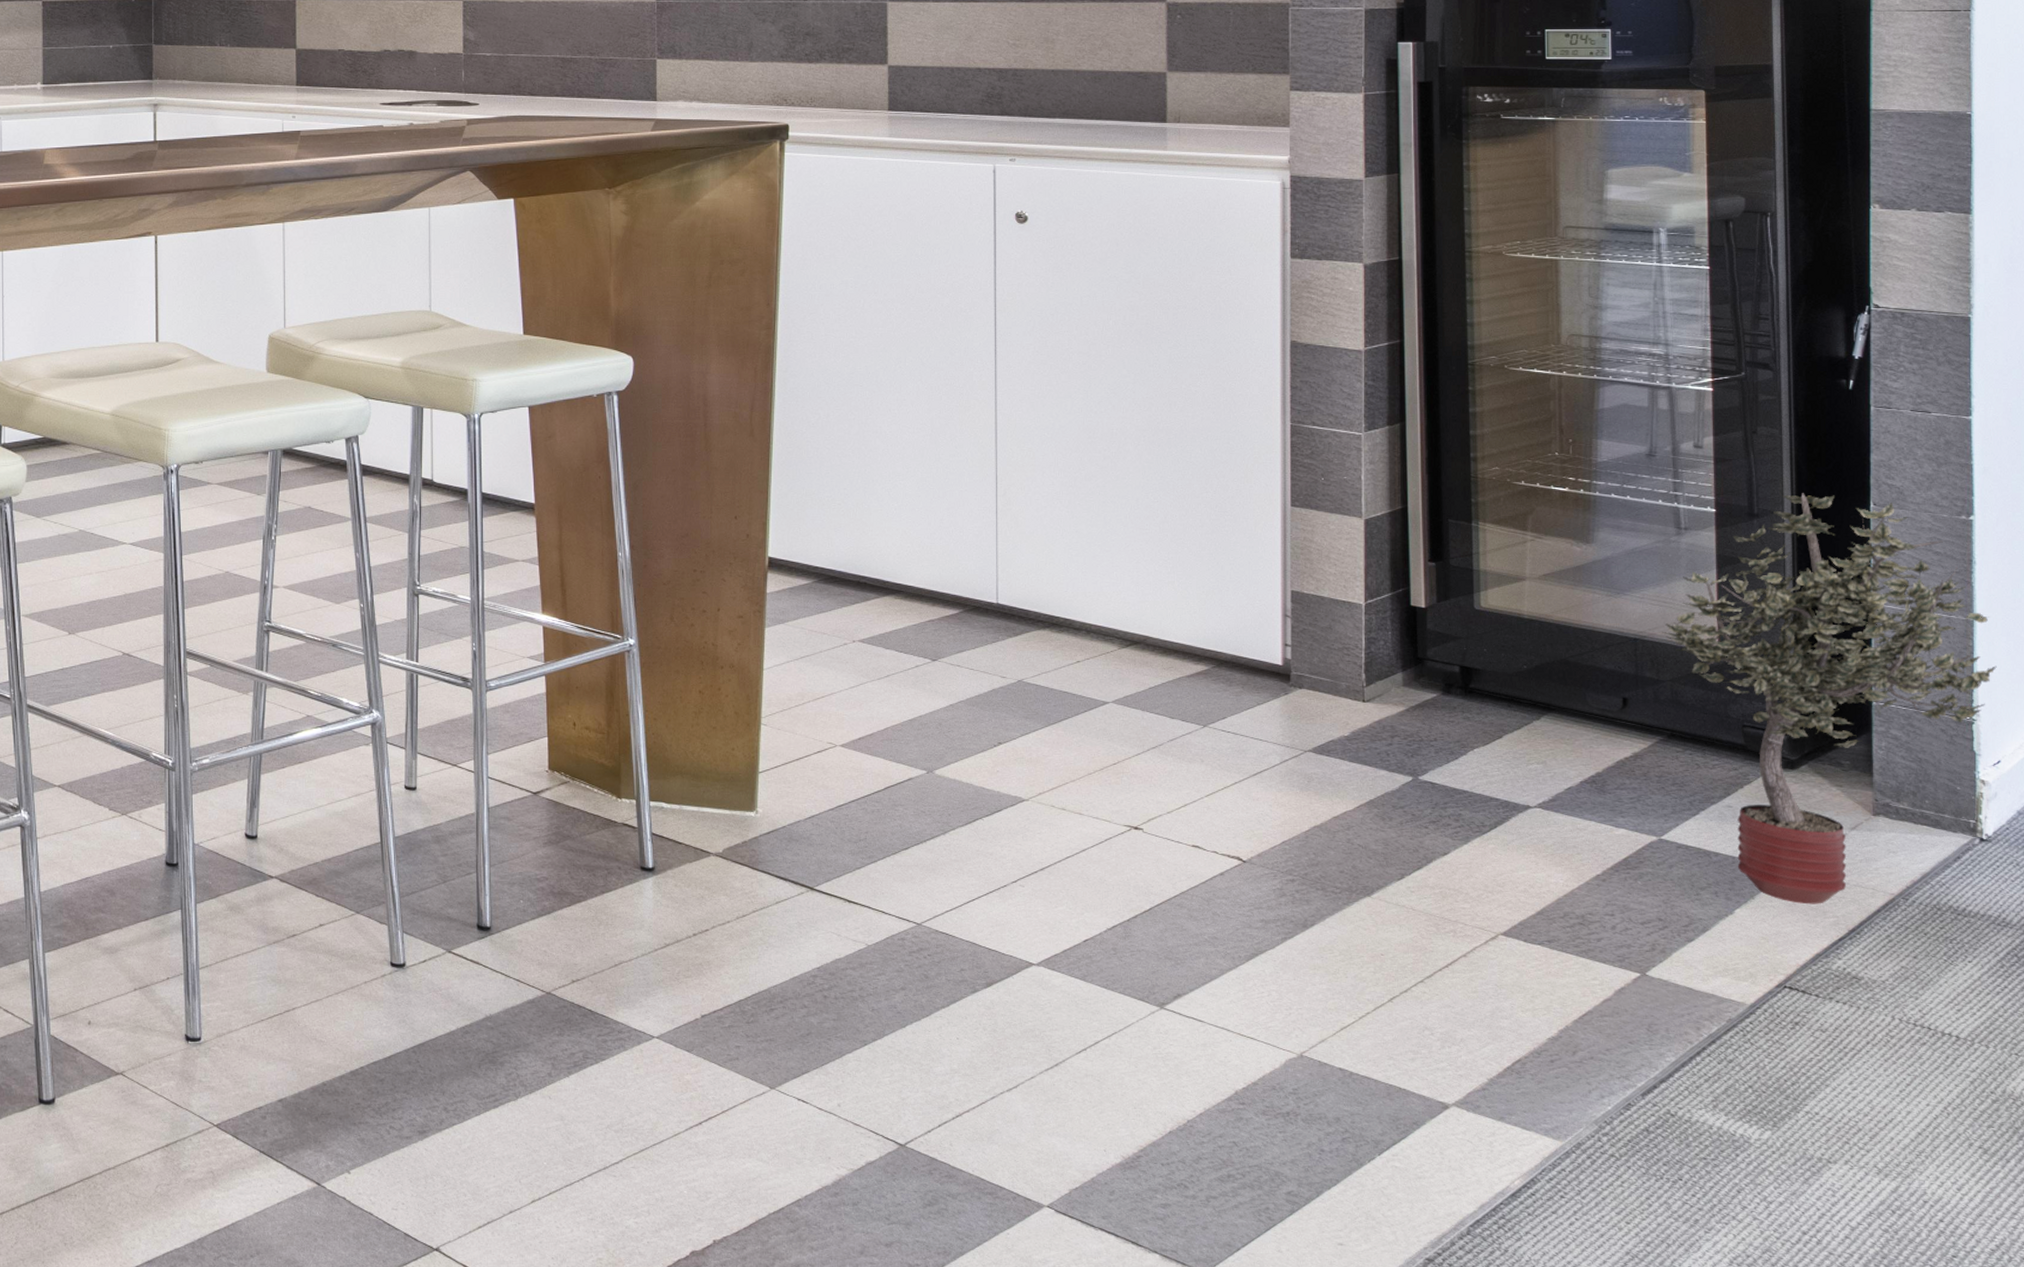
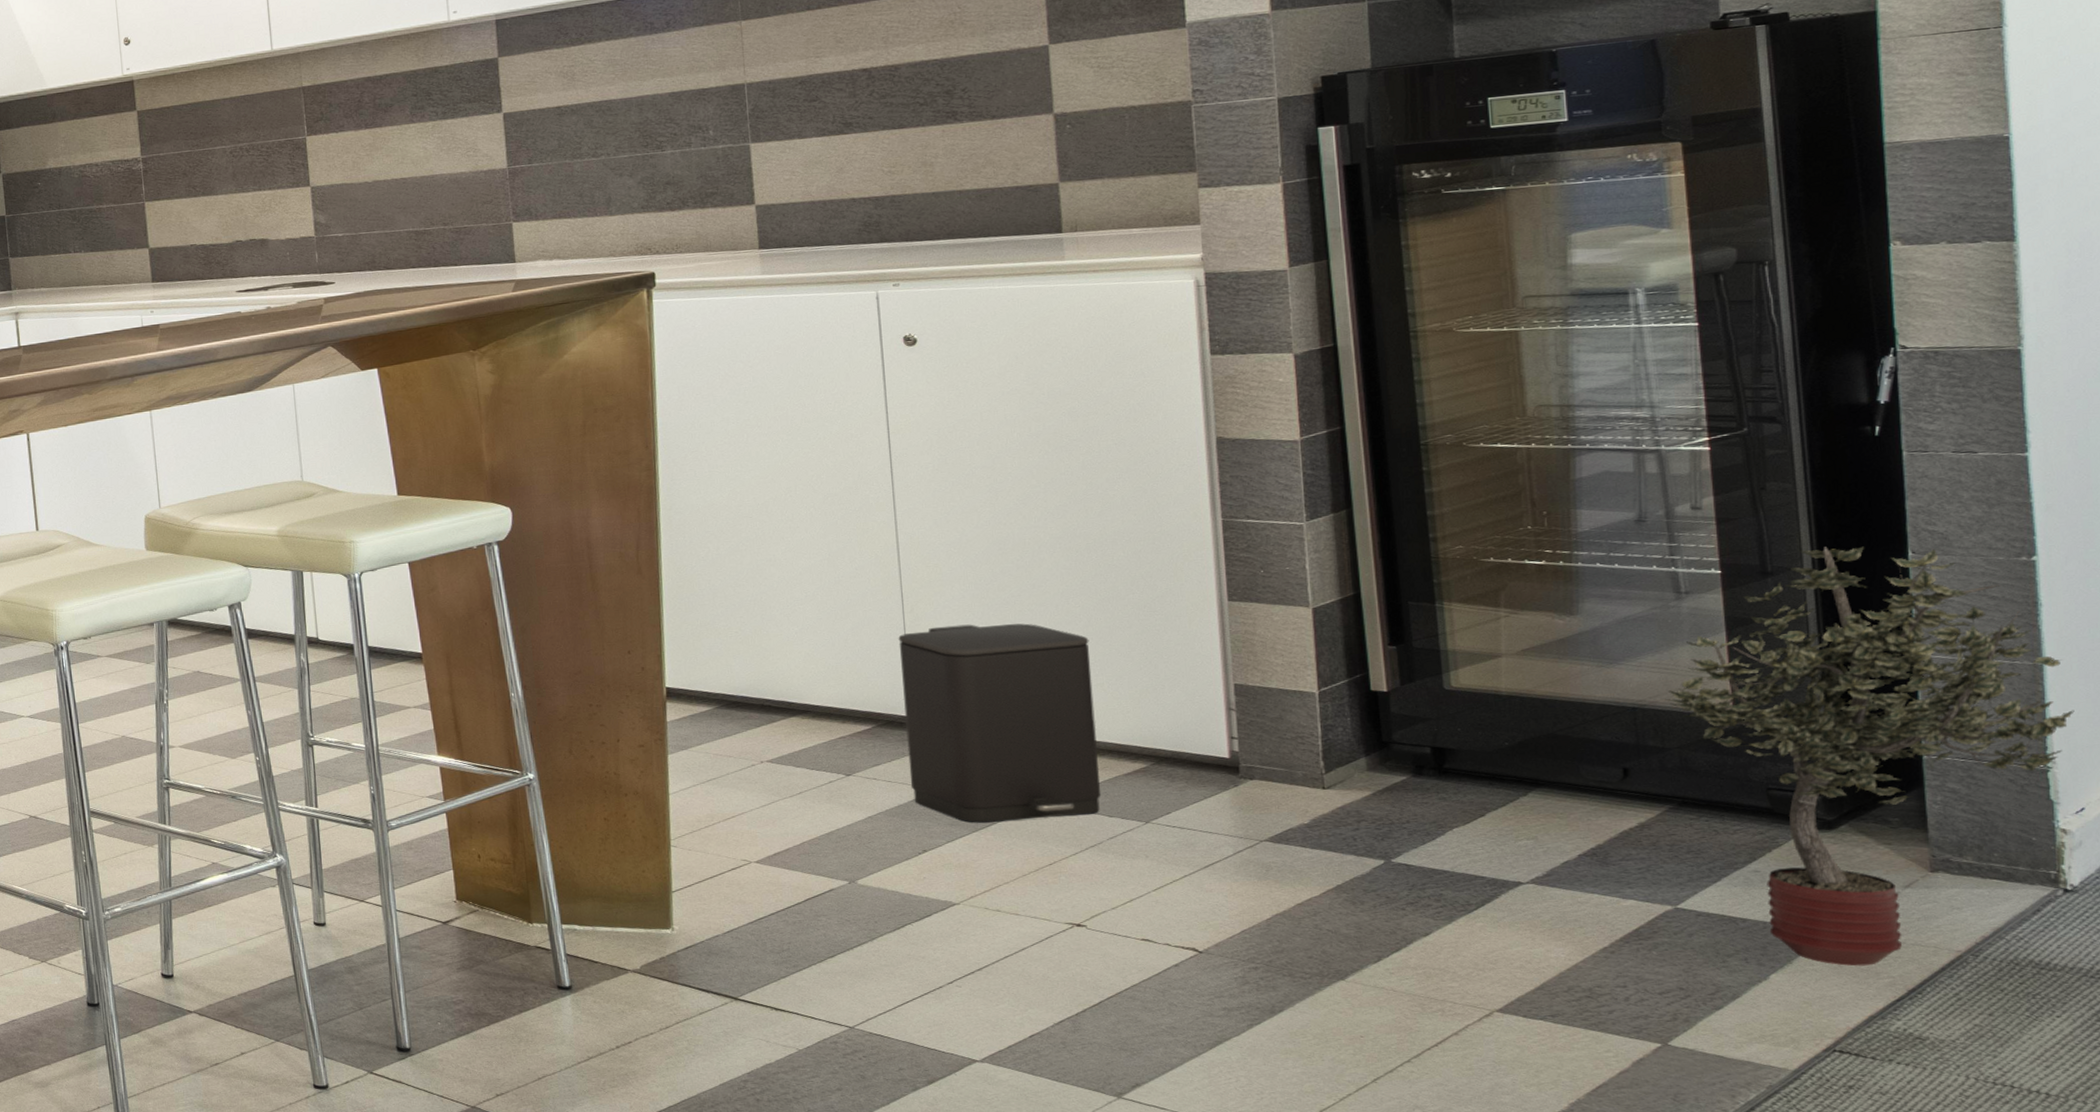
pedal bin: none [990,512,1165,717] -> present [898,623,1102,823]

